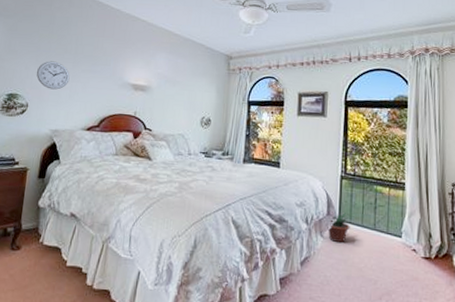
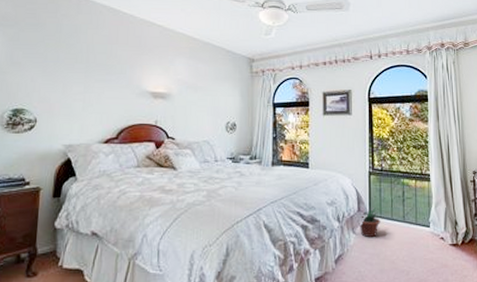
wall clock: present [36,61,70,90] -> none [44,72,82,102]

